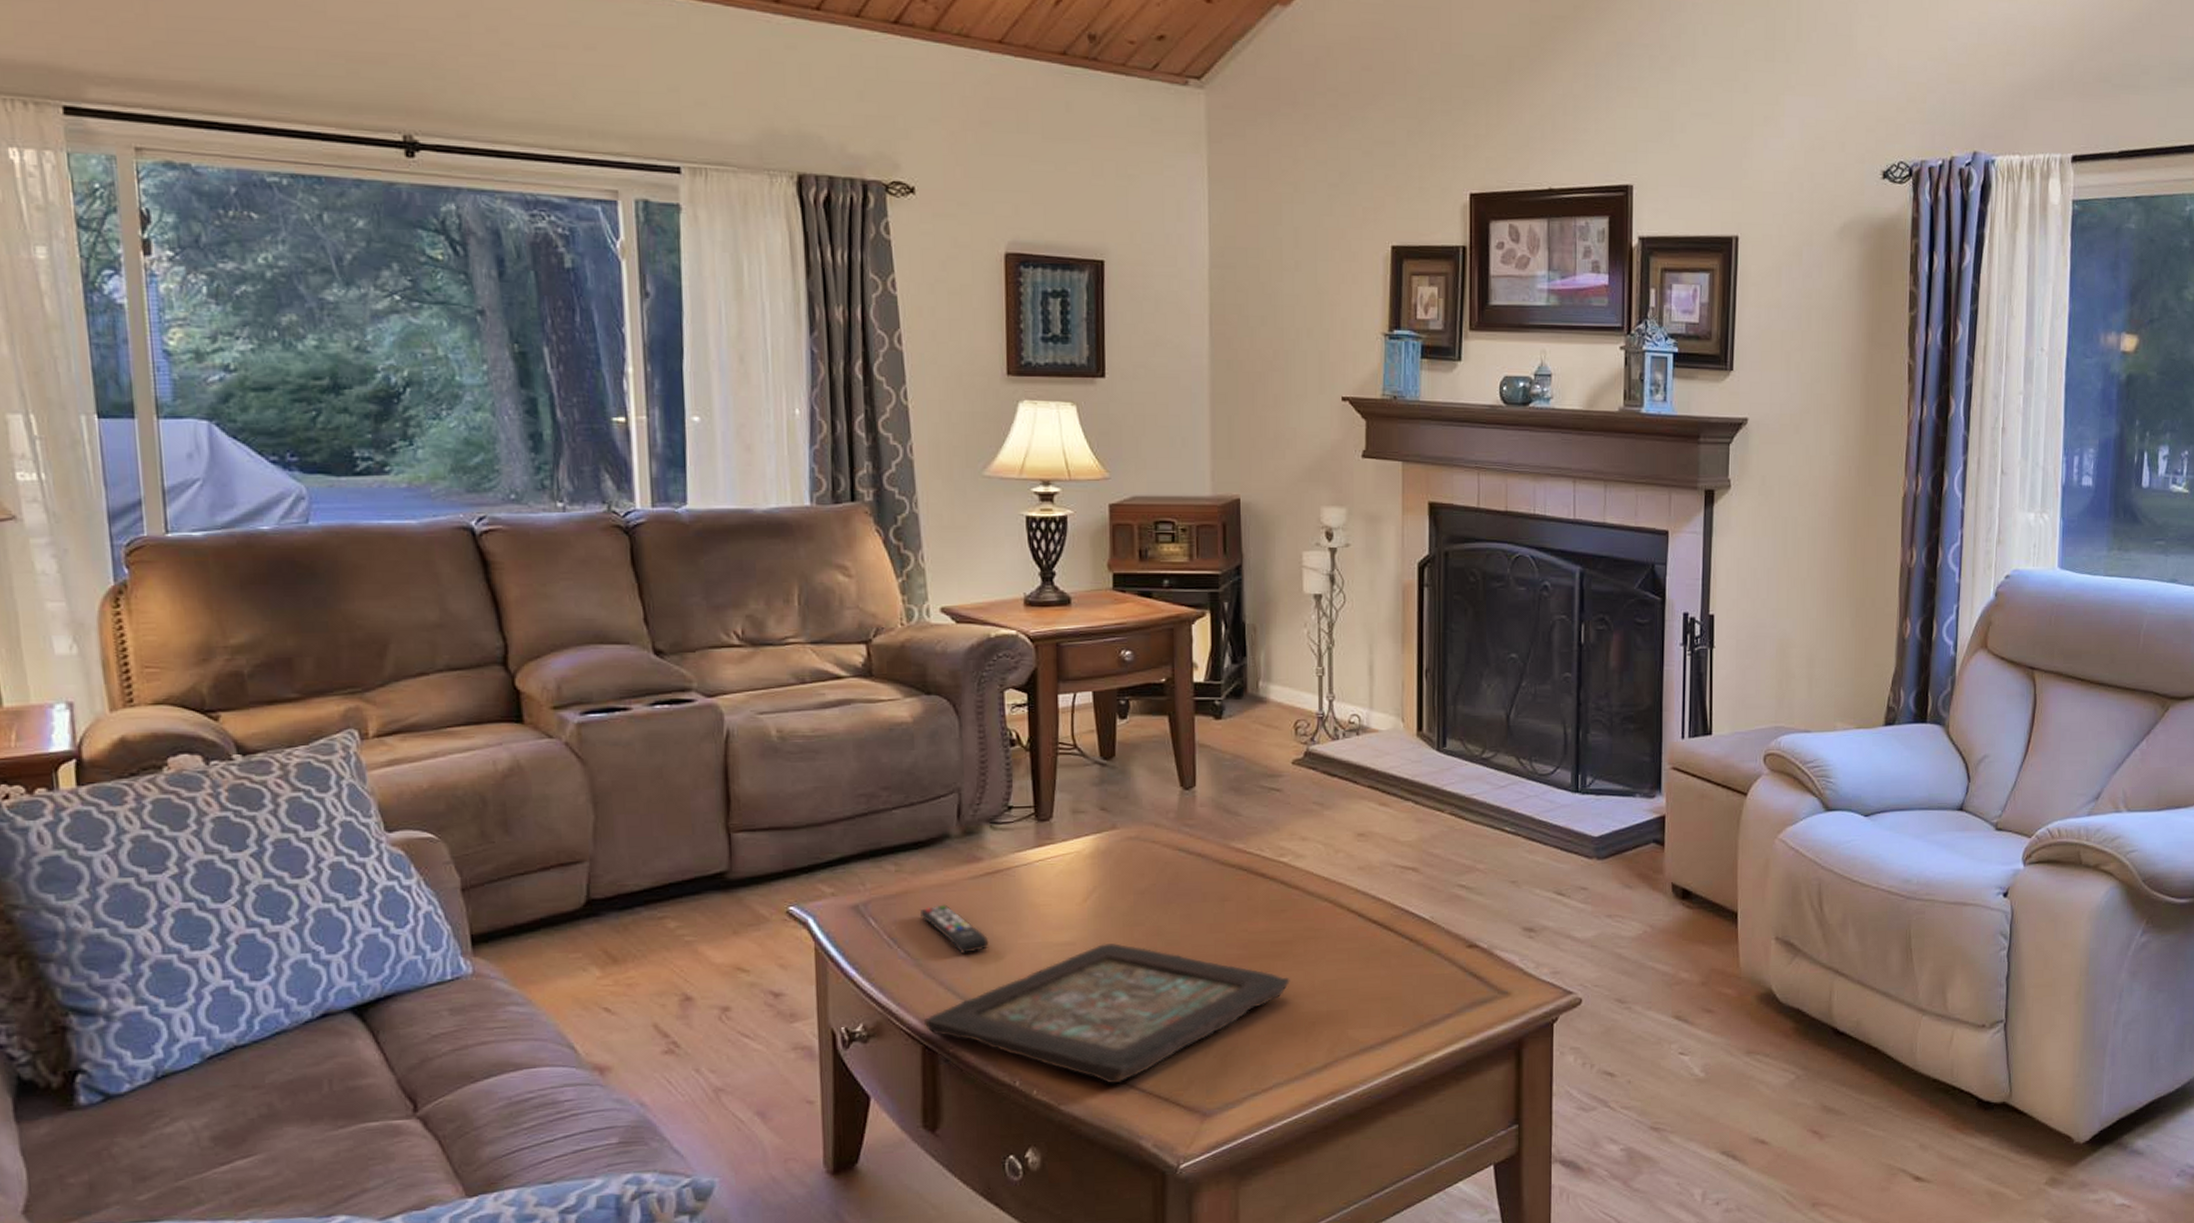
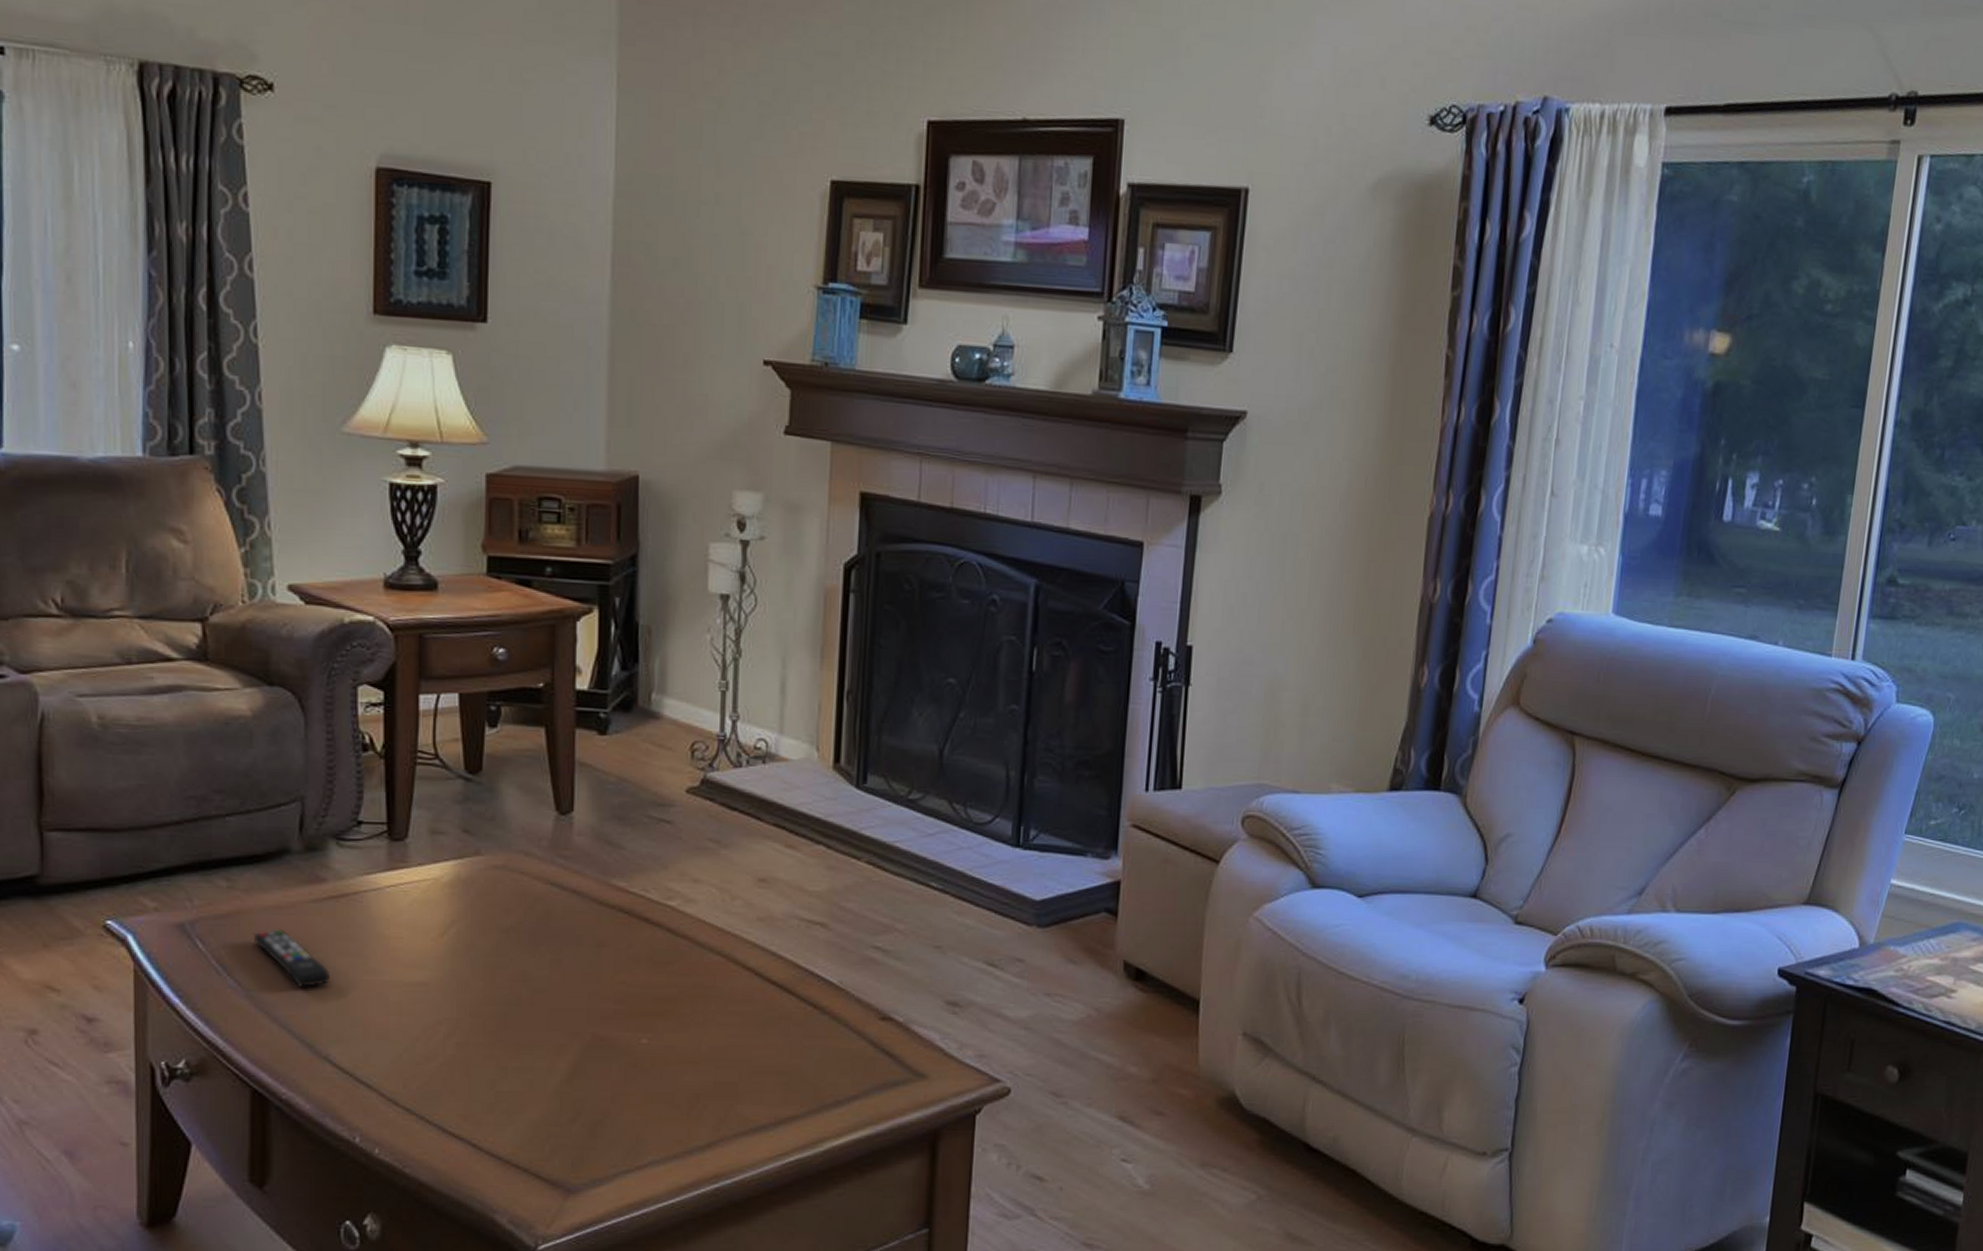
decorative tray: present [925,942,1290,1084] -> none [255,986,673,1148]

